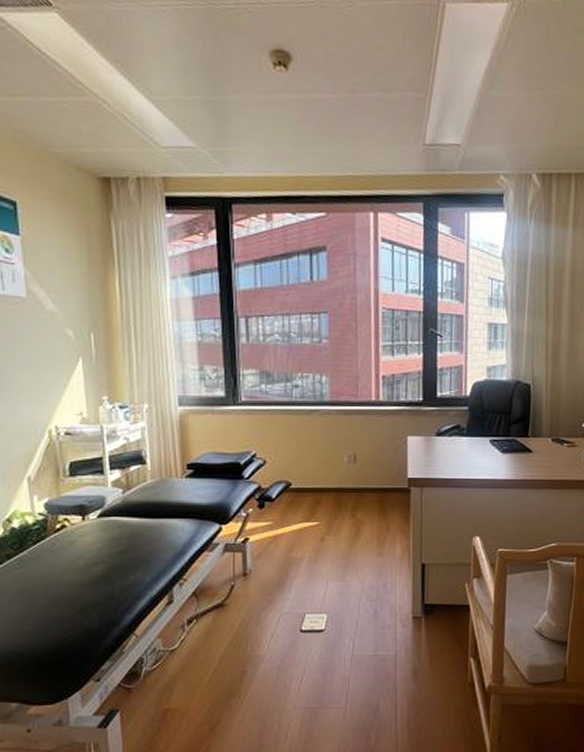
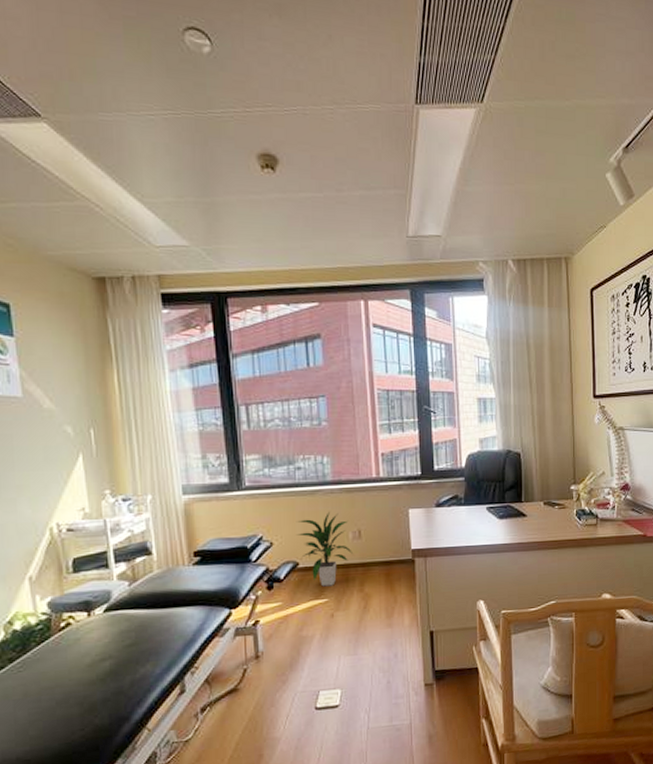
indoor plant: none [290,432,347,509] -> present [296,511,352,587]

